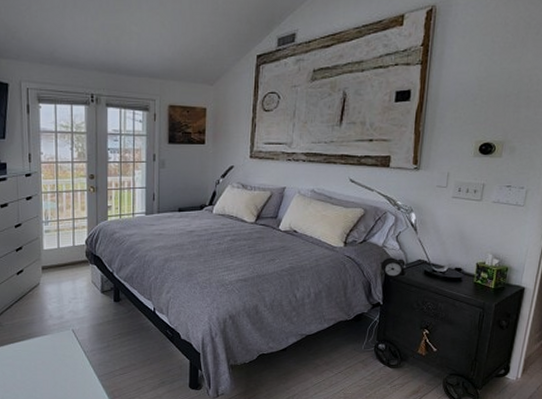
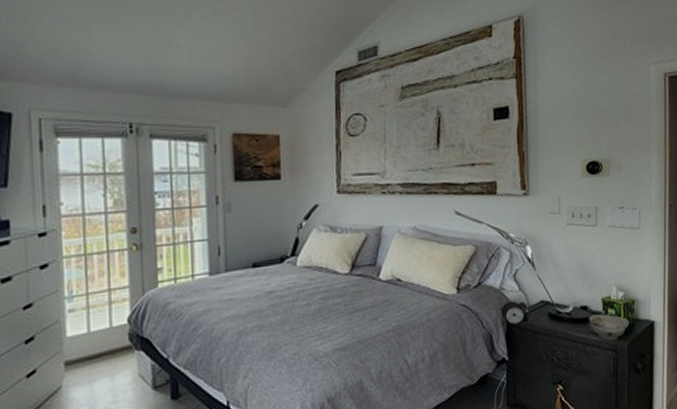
teacup: none [461,276,500,299] -> present [589,314,629,341]

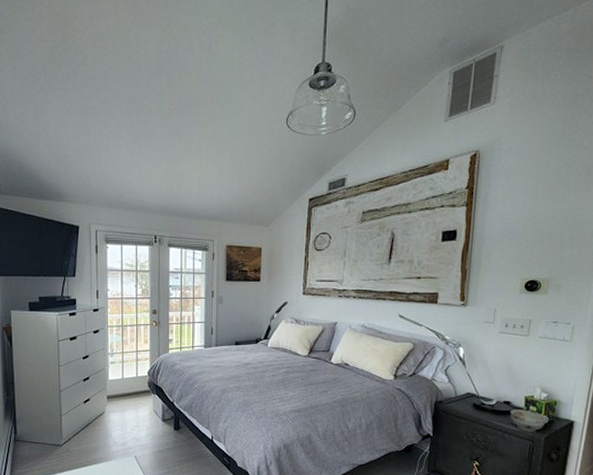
alarm clock: present [499,301,531,326] -> none [429,390,456,410]

